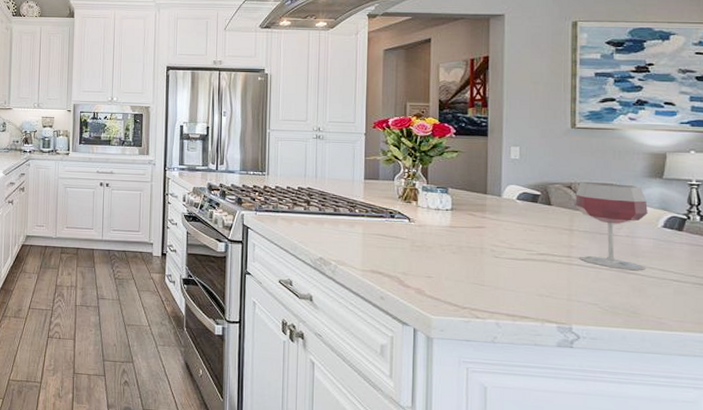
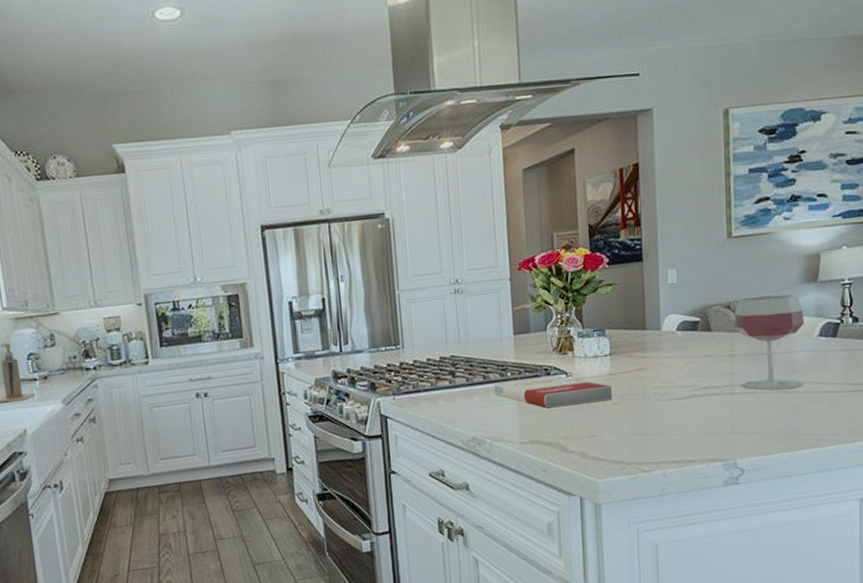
book: none [341,216,452,249] -> present [492,375,613,409]

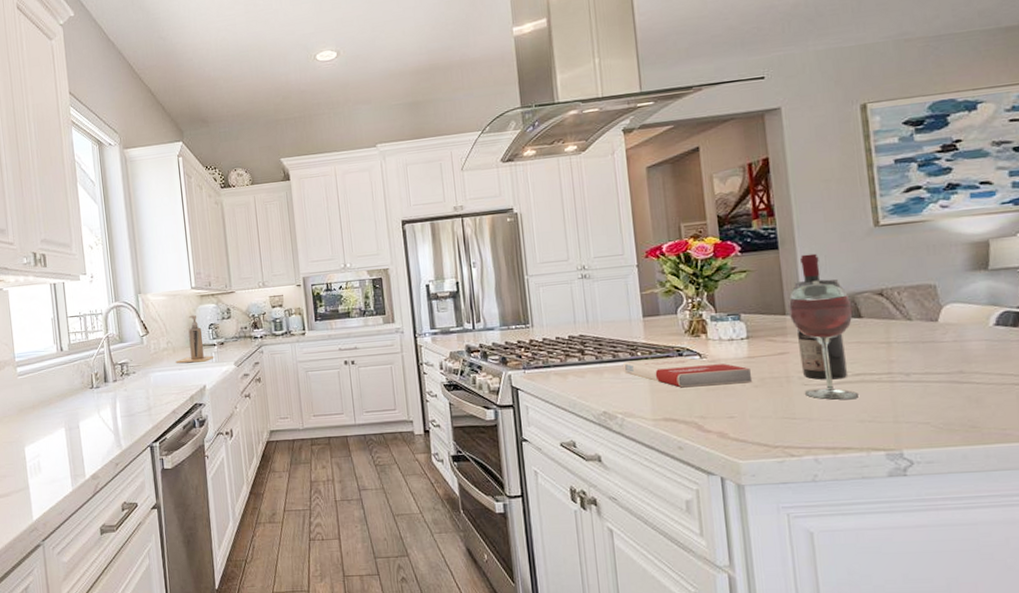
wineglass: none [648,292,704,414] -> present [787,278,858,400]
wine bottle: none [654,265,696,394] -> present [796,253,849,380]
wineglass: present [734,294,804,391] -> none [888,282,980,380]

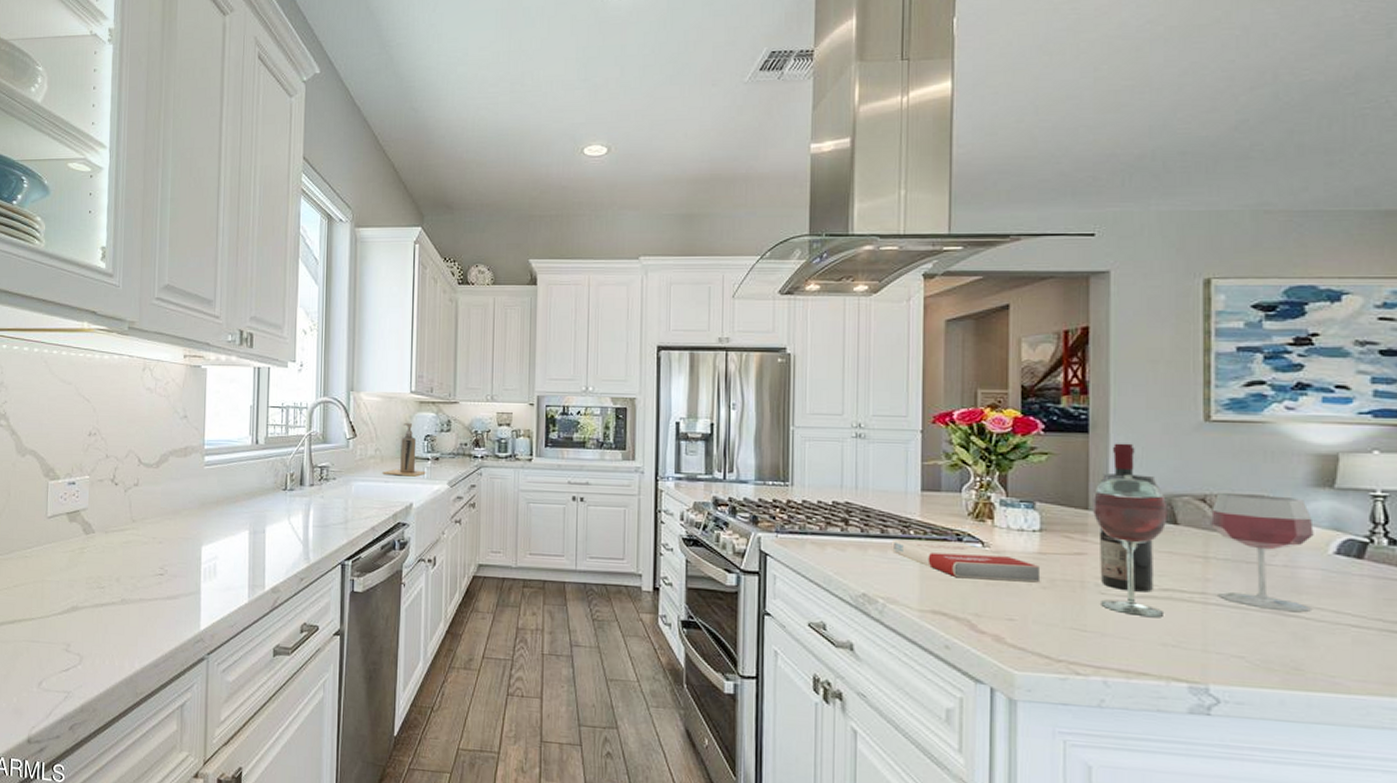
wineglass: none [888,282,980,380] -> present [1211,493,1314,613]

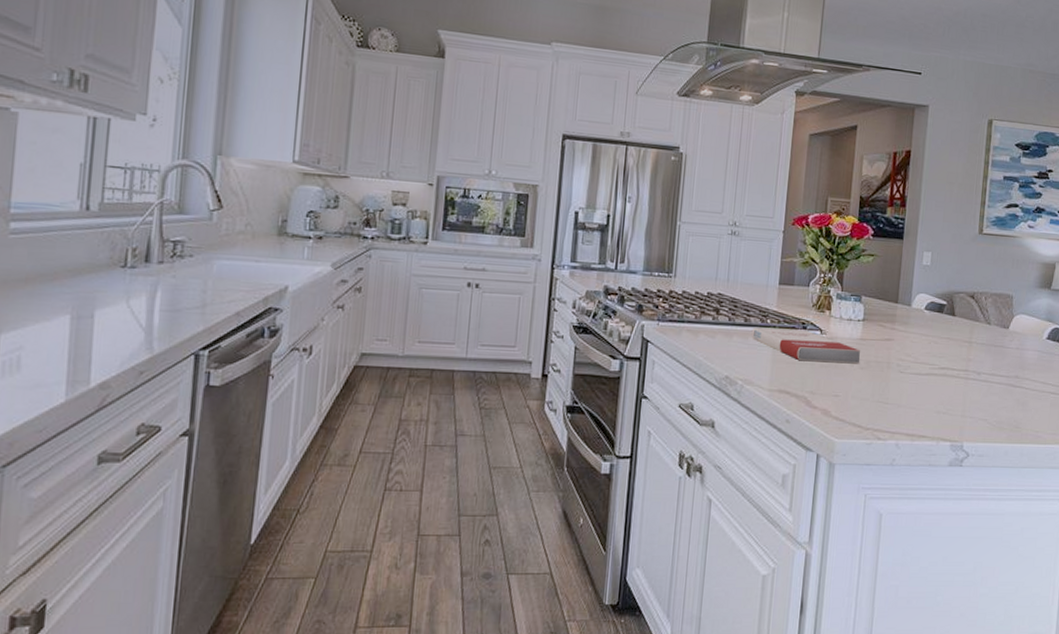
soap dispenser: present [382,422,426,477] -> none [253,195,306,257]
wineglass: present [1092,473,1168,617] -> none [900,273,950,390]
wine bottle: present [1099,443,1155,593] -> none [900,248,938,371]
wineglass: present [1211,493,1314,613] -> none [975,291,1037,384]

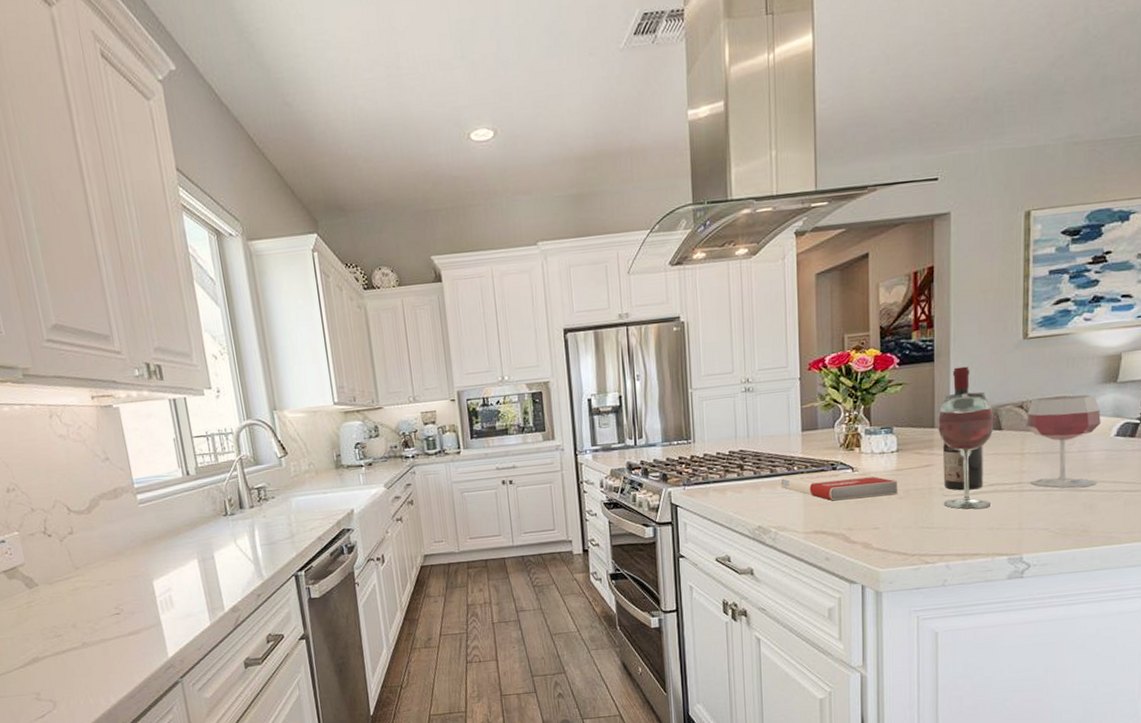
wine bottle: none [900,248,938,371] -> present [942,366,984,490]
wineglass: none [900,273,950,390] -> present [937,391,995,509]
wineglass: none [975,291,1037,384] -> present [1027,394,1101,489]

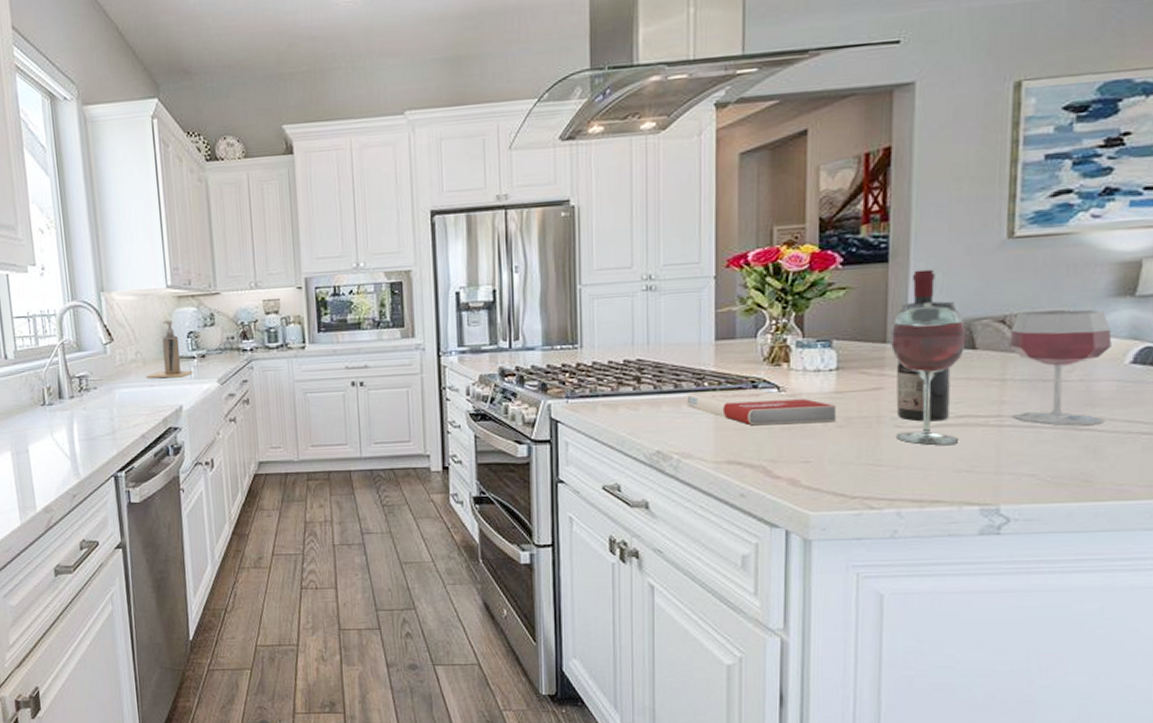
soap dispenser: none [319,433,362,486] -> present [146,319,193,379]

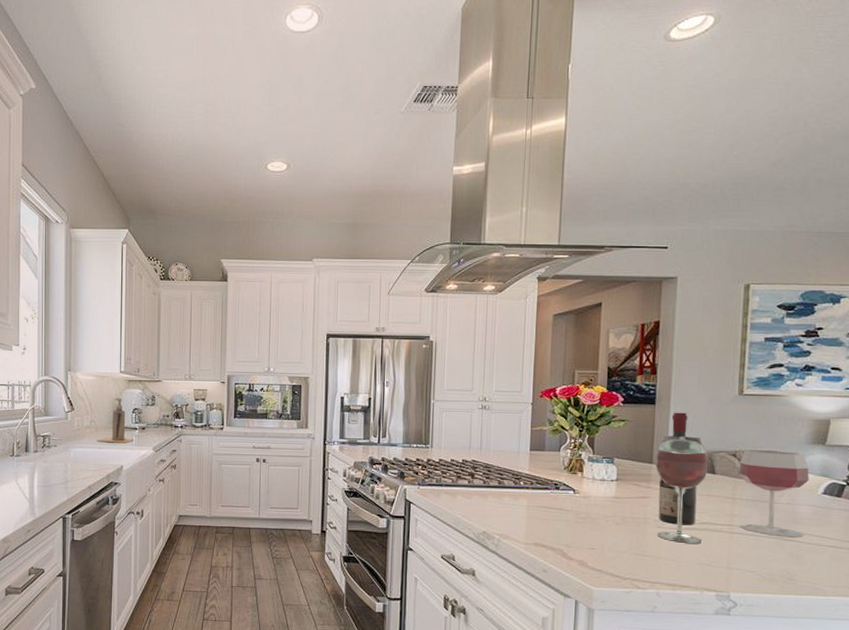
book: present [684,389,837,426] -> none [505,488,615,520]

